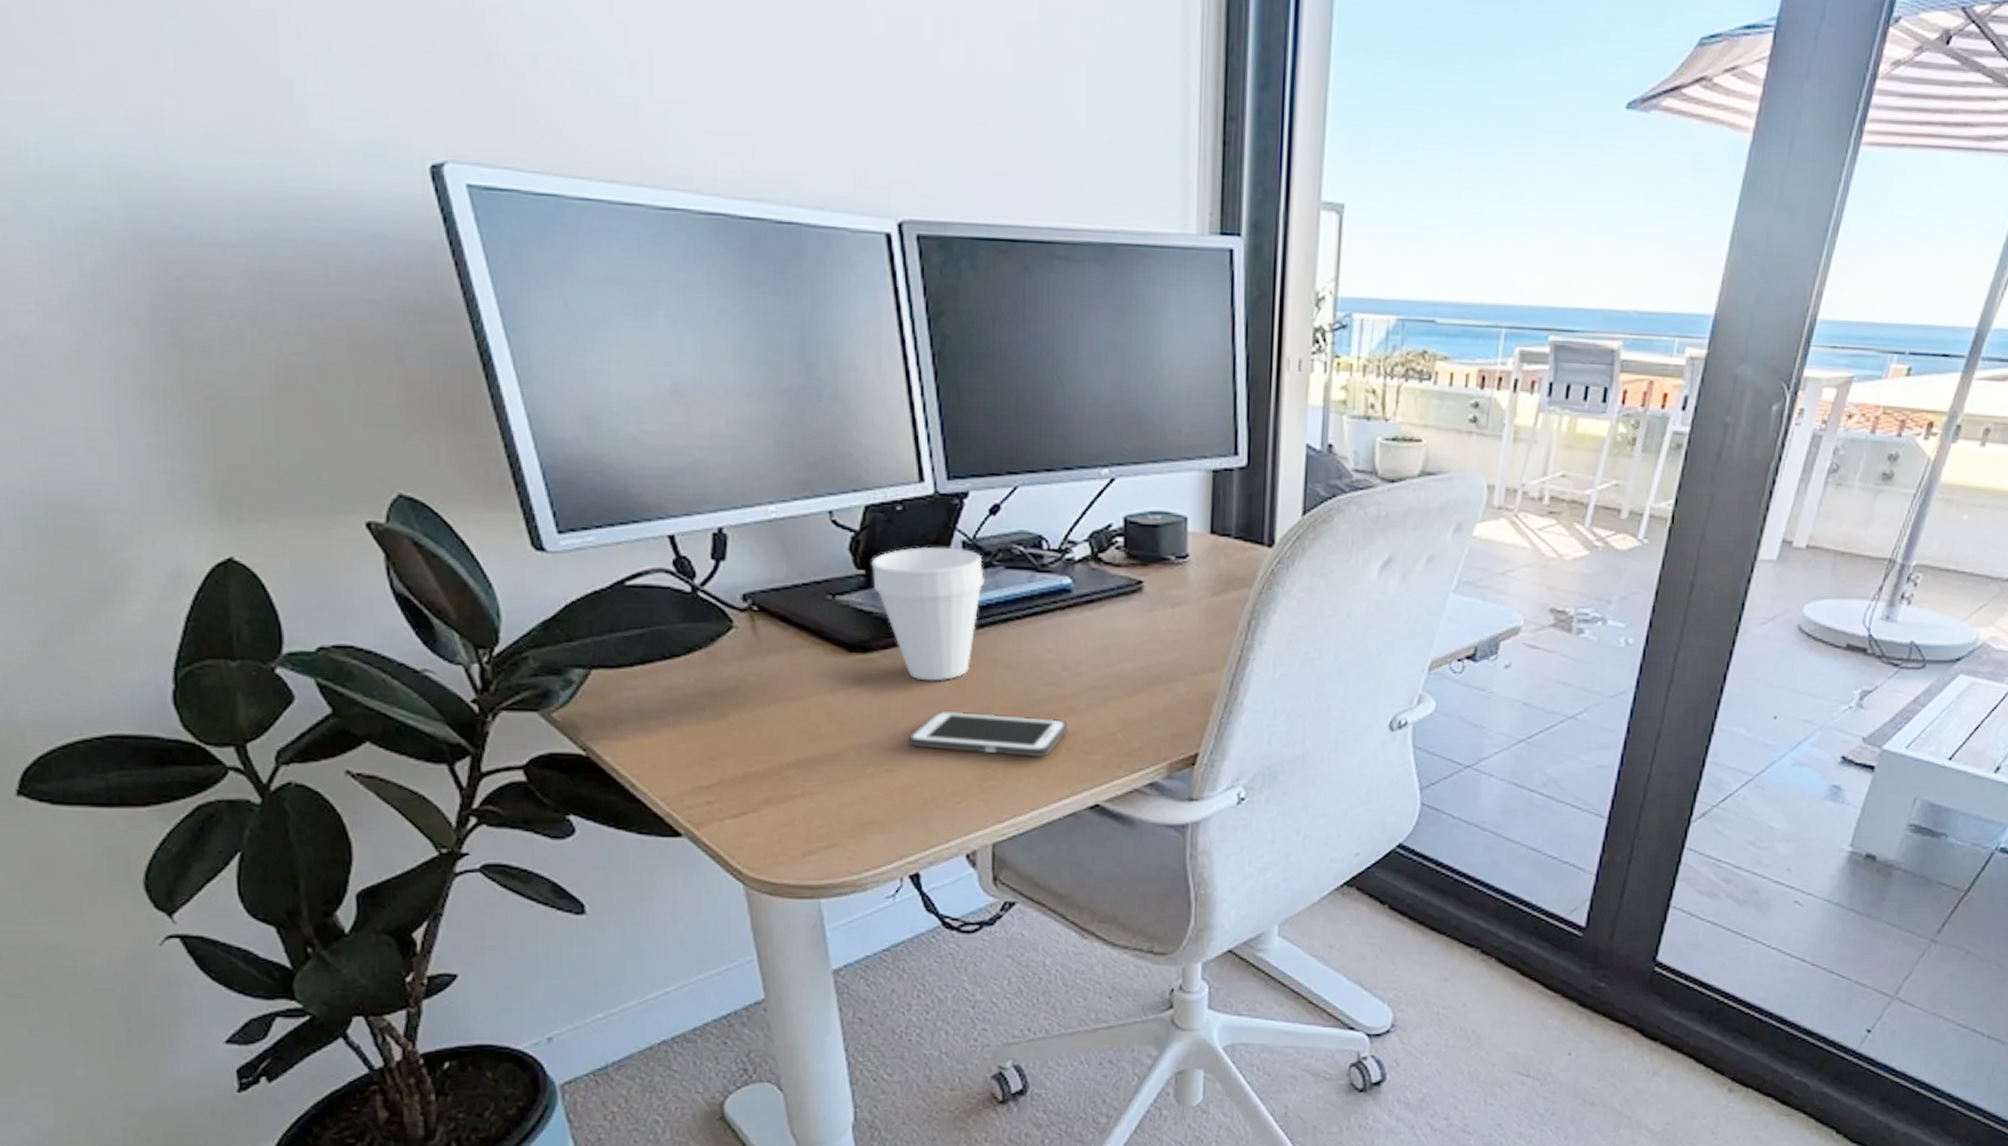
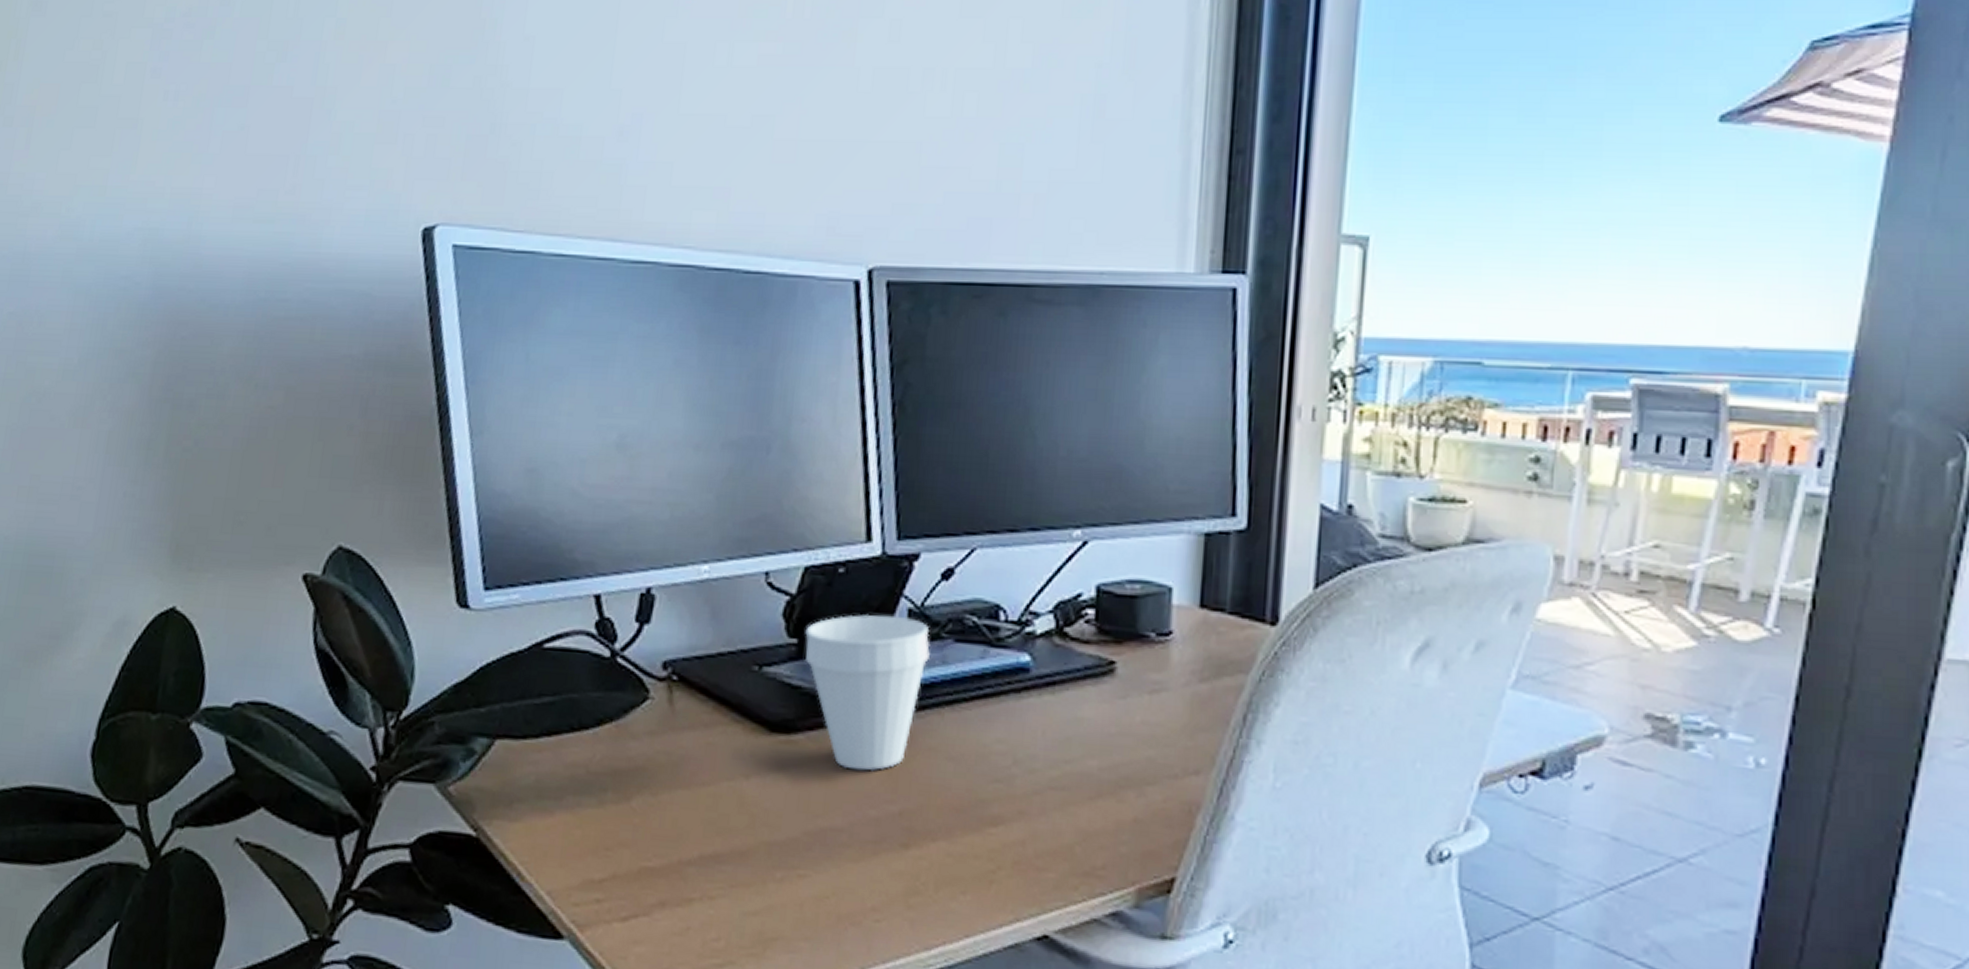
cell phone: present [909,710,1069,757] -> none [828,806,1017,871]

